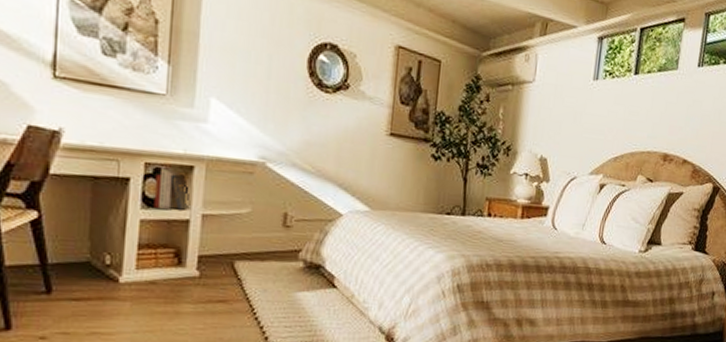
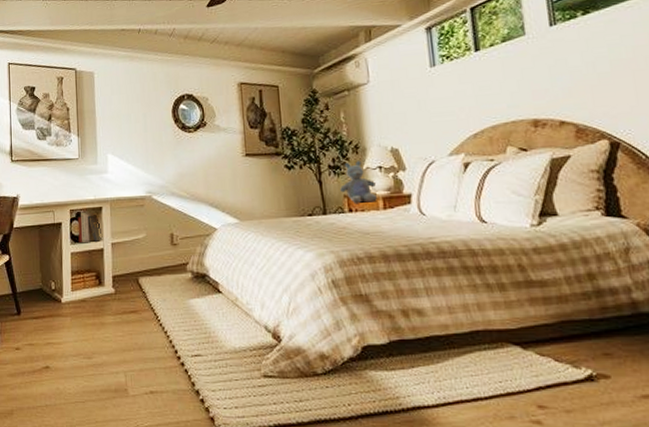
stuffed bear: none [483,164,519,210] -> present [340,161,377,205]

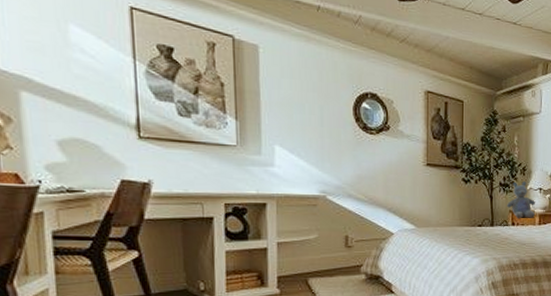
books: present [77,211,103,244] -> none [235,207,267,242]

